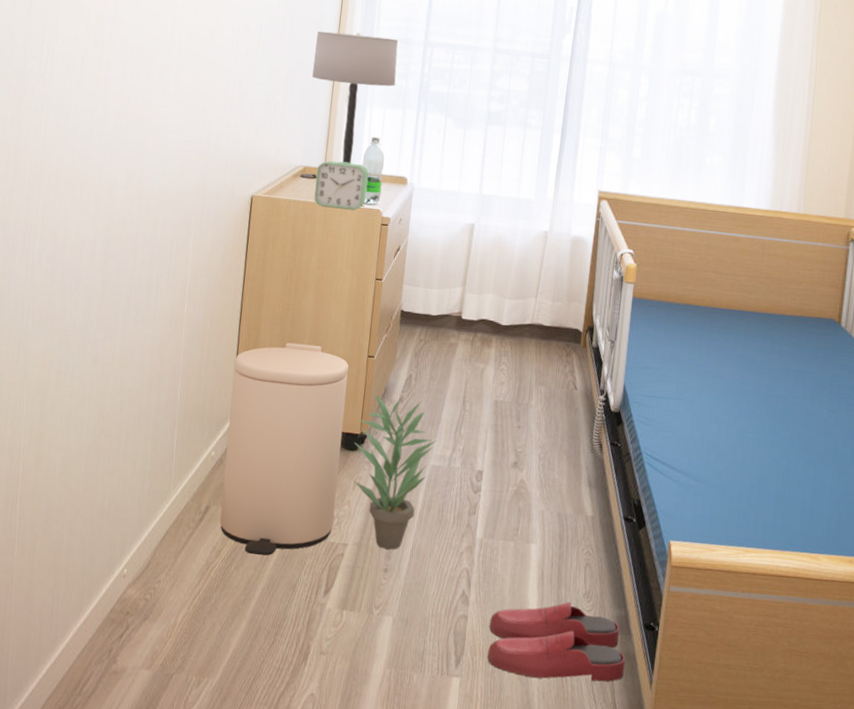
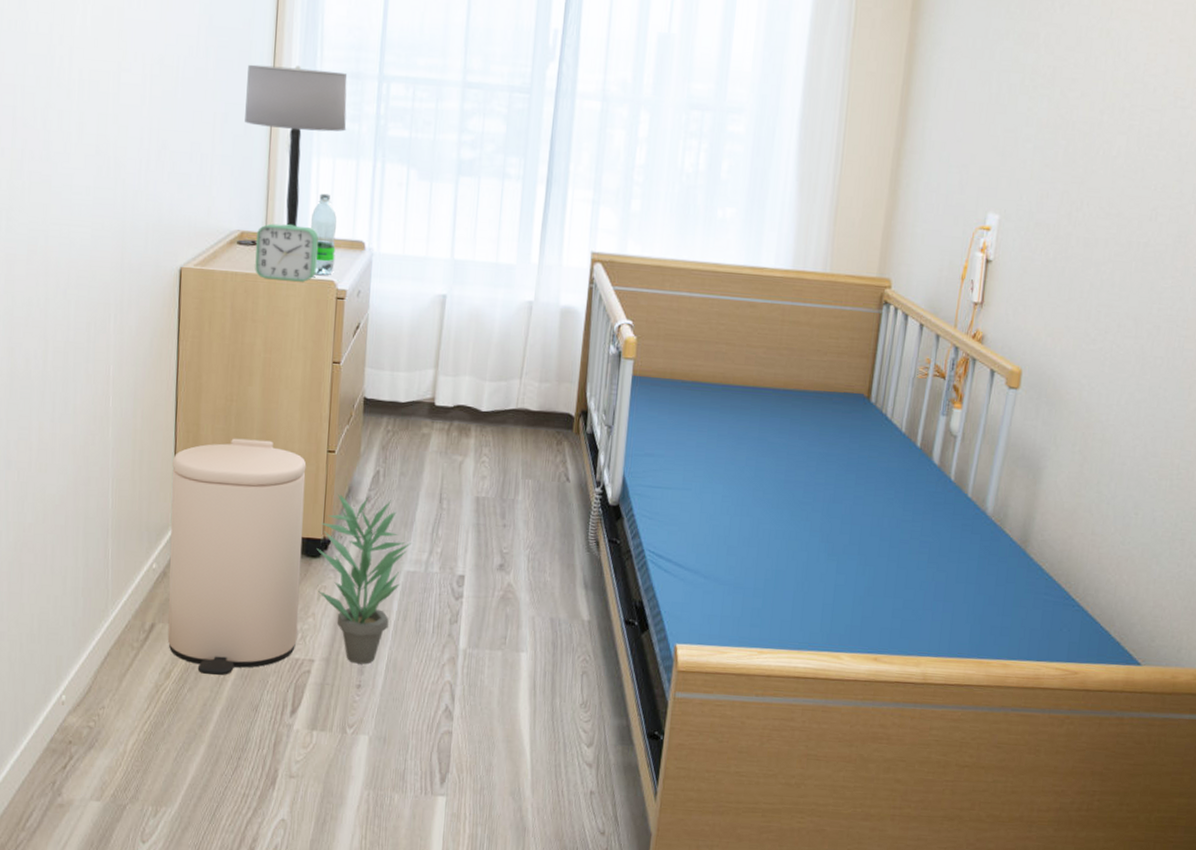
slippers: present [487,601,626,682] -> none [475,712,628,795]

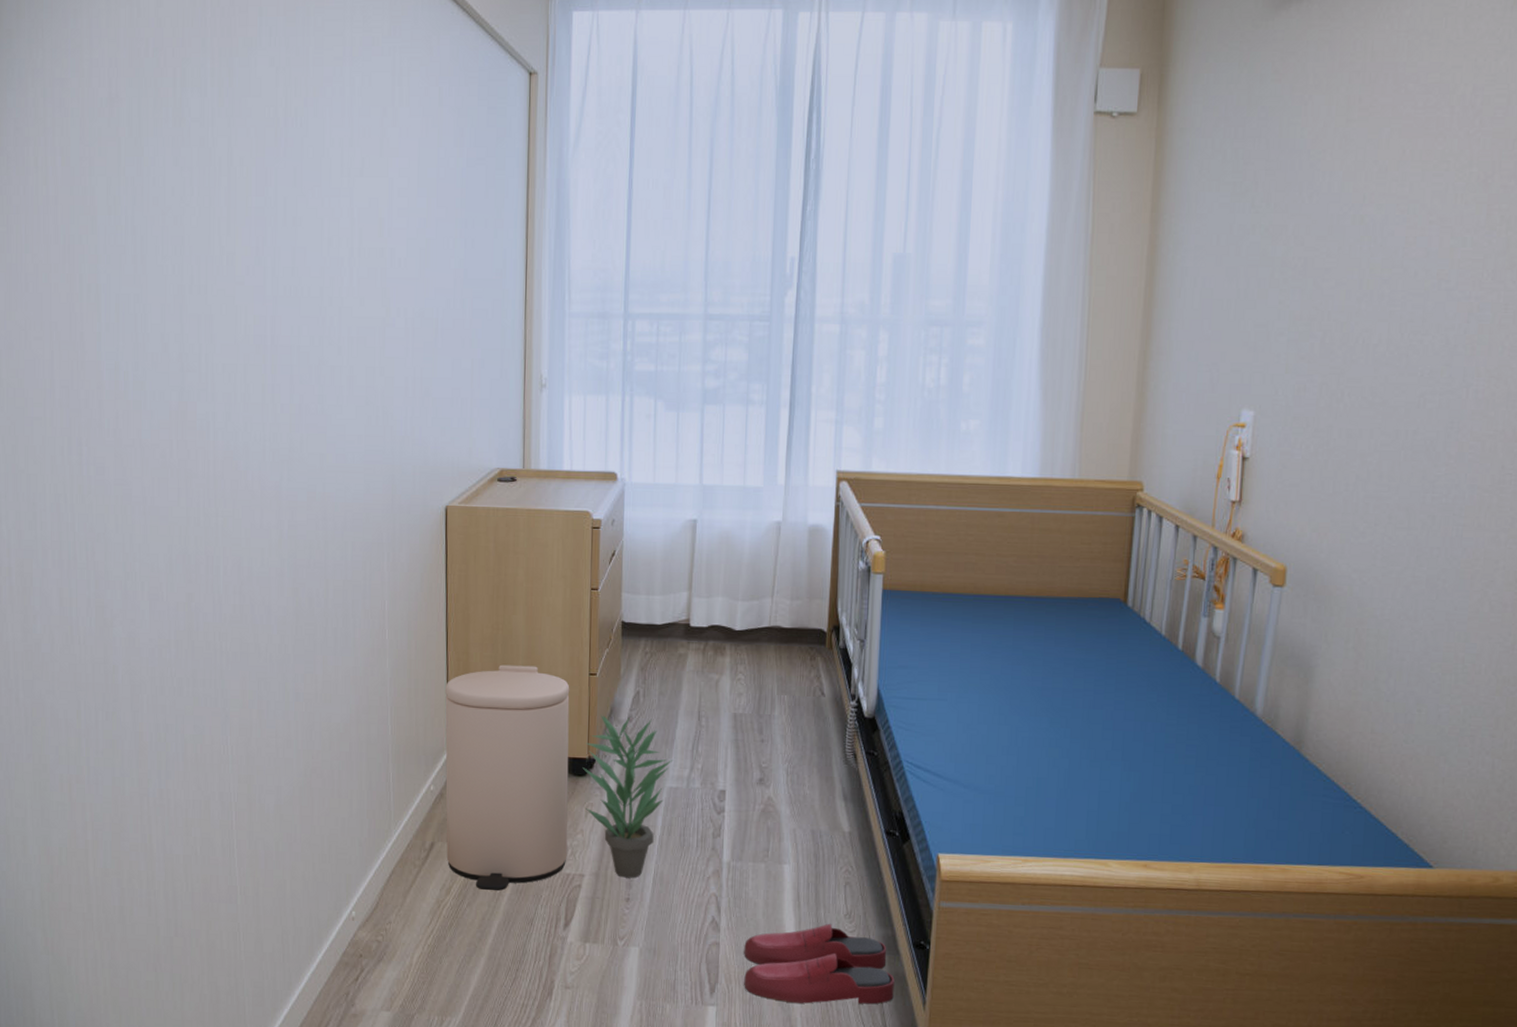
table lamp: present [245,64,347,227] -> none [500,310,596,462]
alarm clock: present [255,223,318,283] -> none [515,460,573,515]
bottle: present [310,193,337,275] -> none [565,429,590,506]
slippers: none [475,712,628,795] -> present [744,923,895,1004]

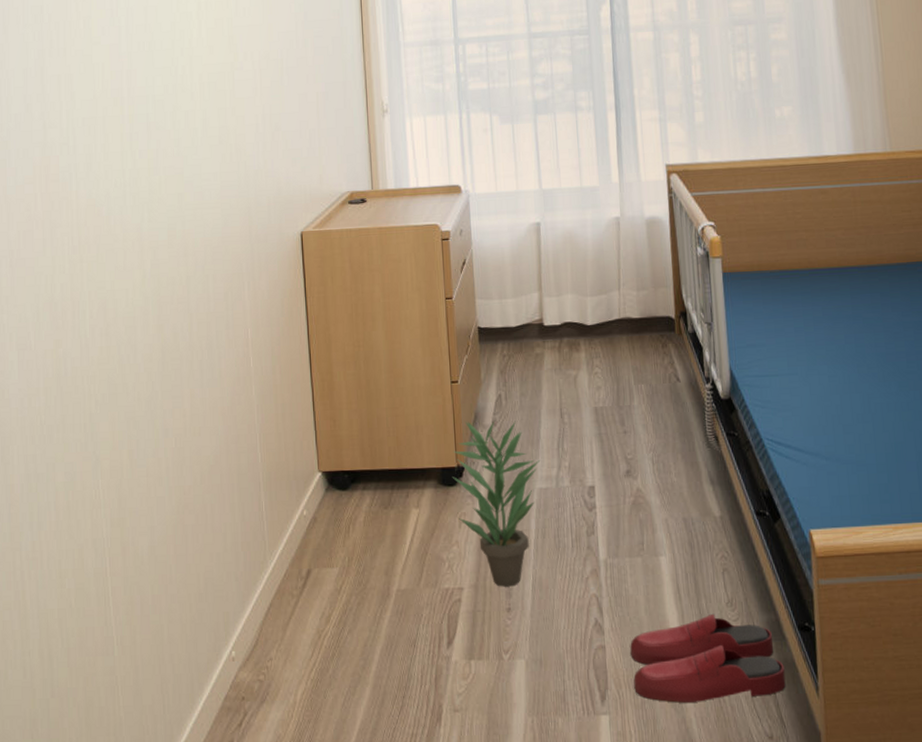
pedal bin: present [445,664,570,891] -> none [312,379,445,615]

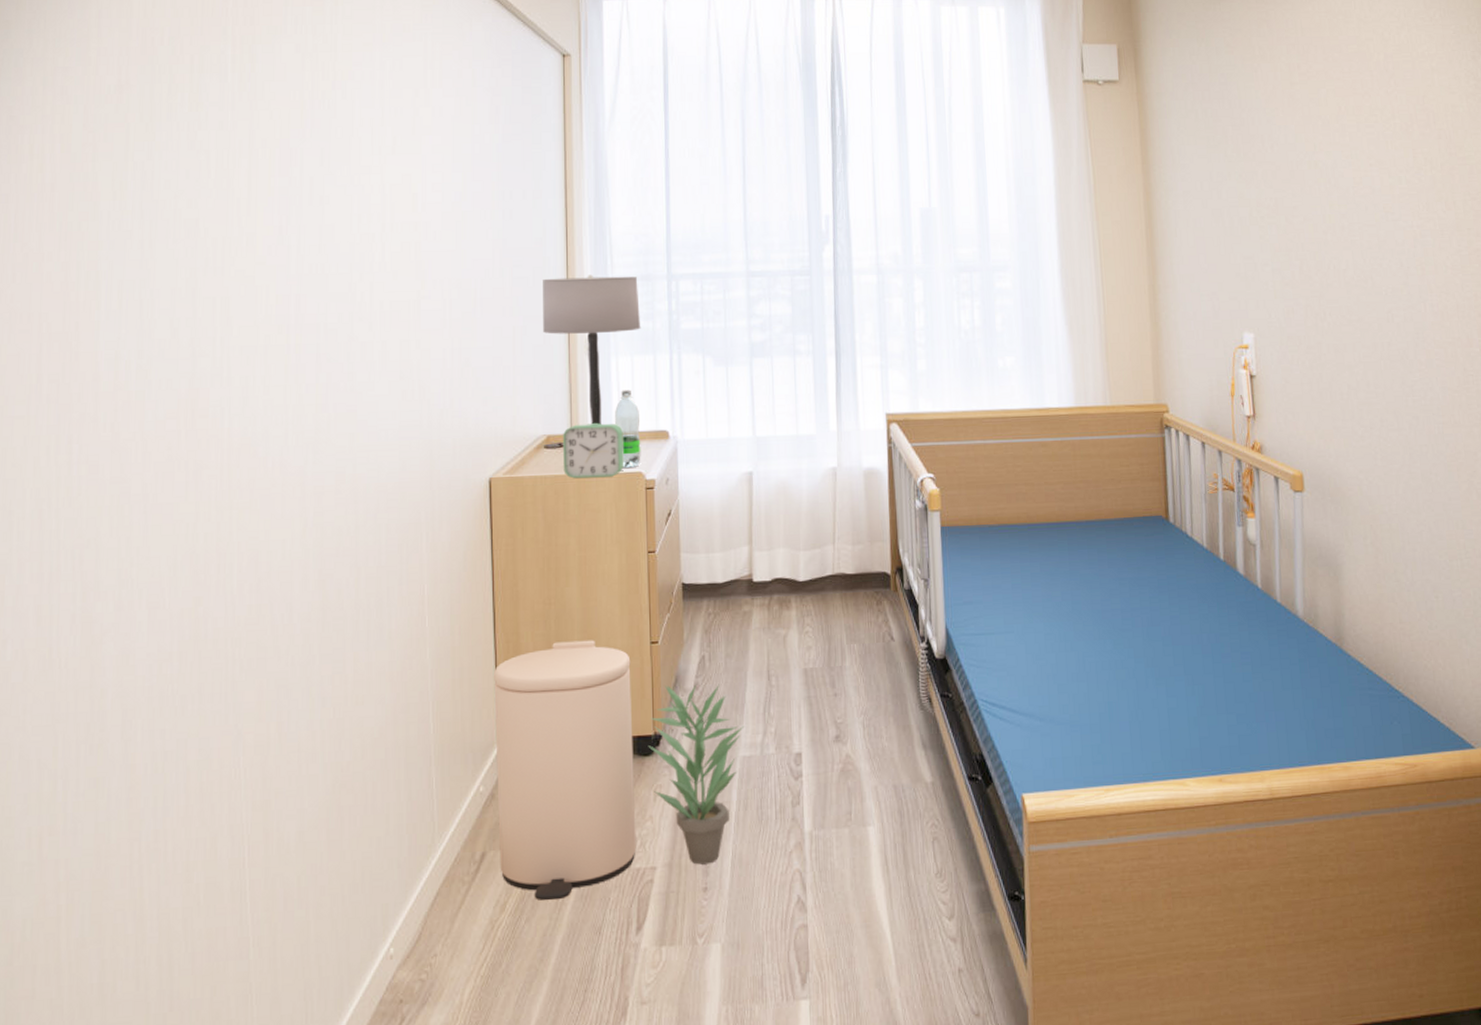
pedal bin: none [312,379,445,615] -> present [494,640,636,901]
table lamp: none [341,42,432,182] -> present [543,274,641,425]
alarm clock: none [365,179,422,232] -> present [563,423,625,479]
bottle: none [410,148,436,221] -> present [614,390,641,468]
slippers: present [630,613,786,703] -> none [834,885,994,983]

